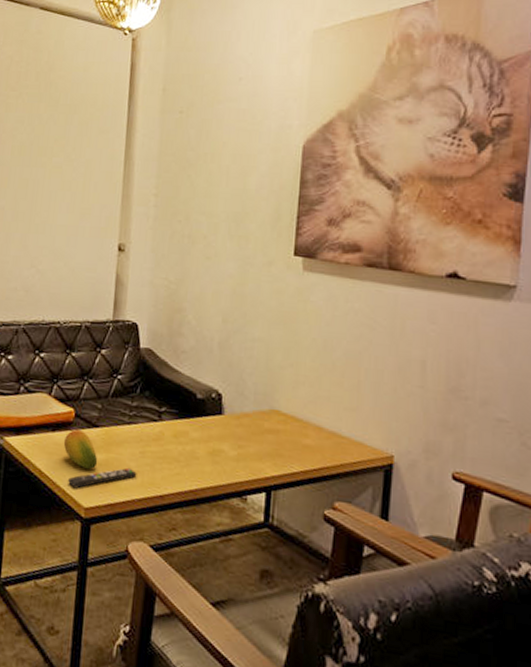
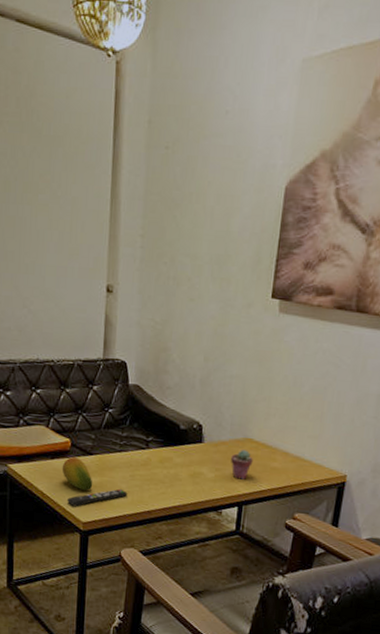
potted succulent: none [256,423,282,459] -> present [231,450,253,480]

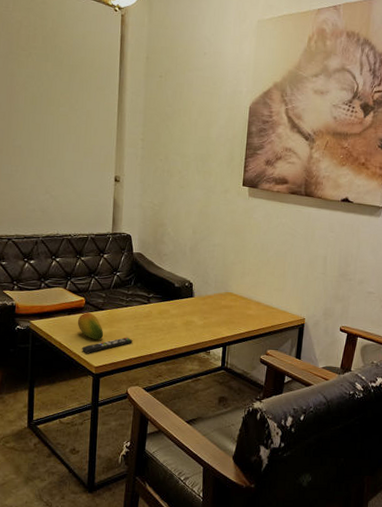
potted succulent: present [231,450,253,480] -> none [216,302,233,325]

